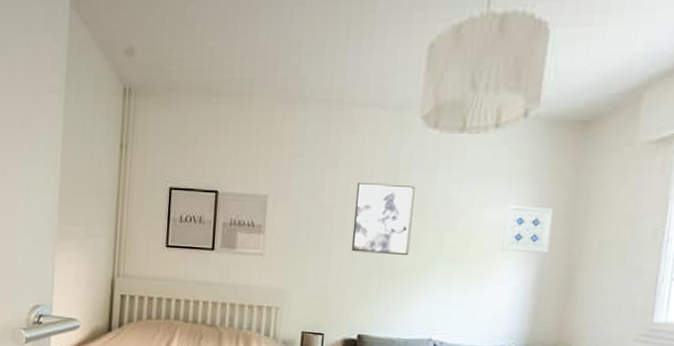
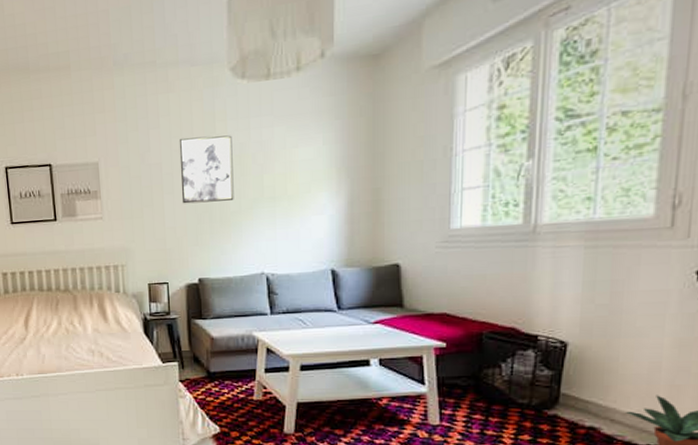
wall art: present [502,205,554,253] -> none [315,139,357,184]

